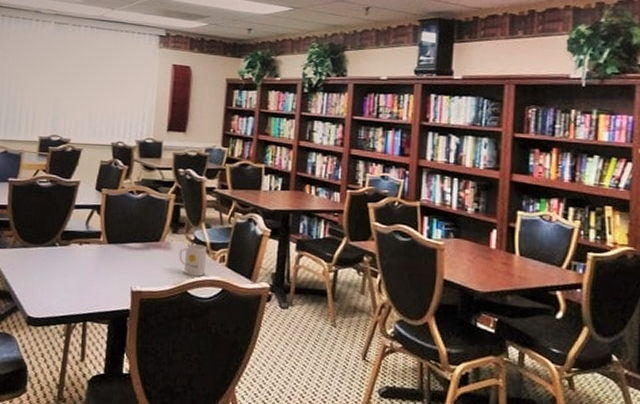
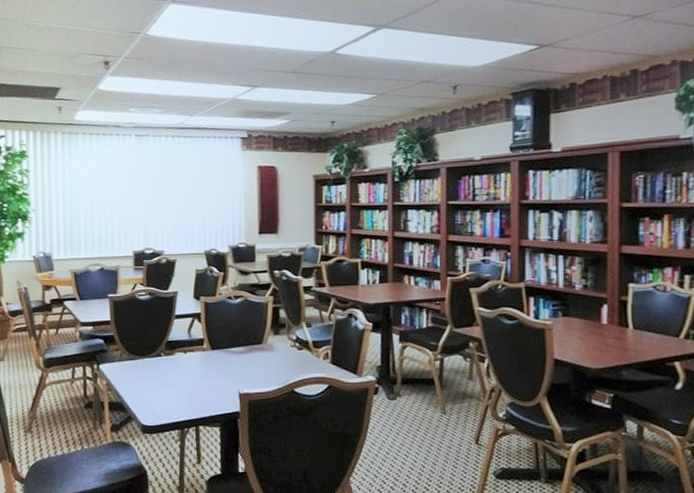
mug: present [179,244,207,276] -> none [282,344,311,375]

